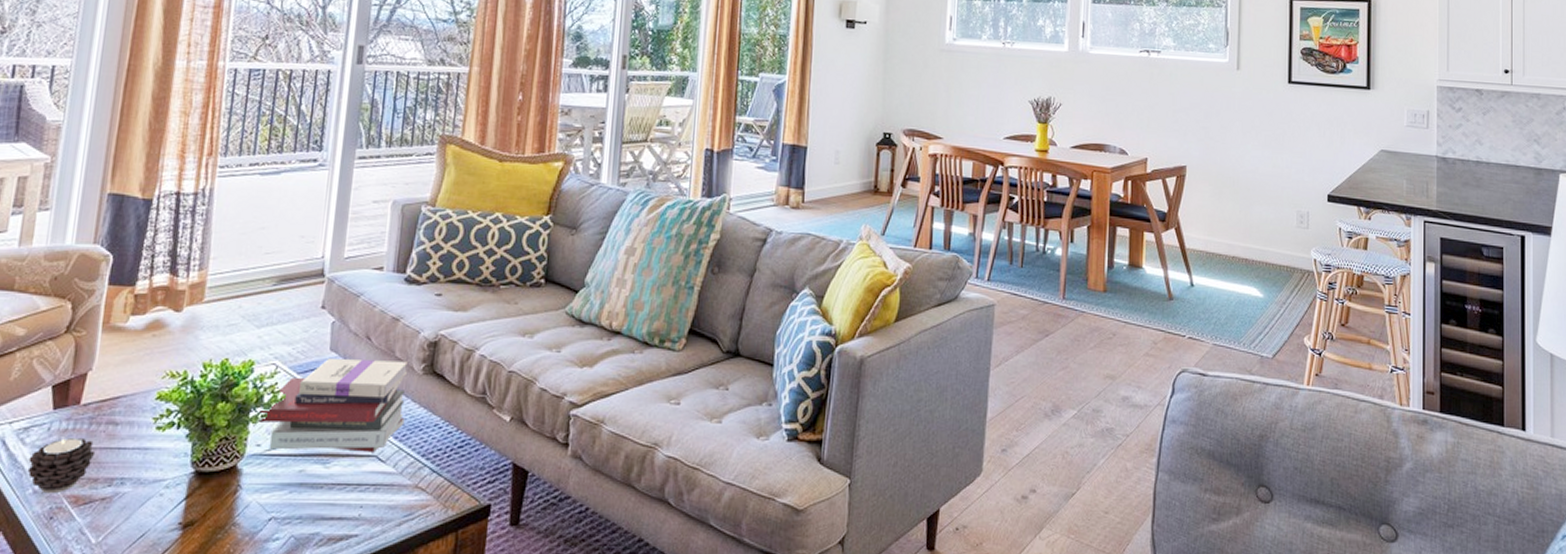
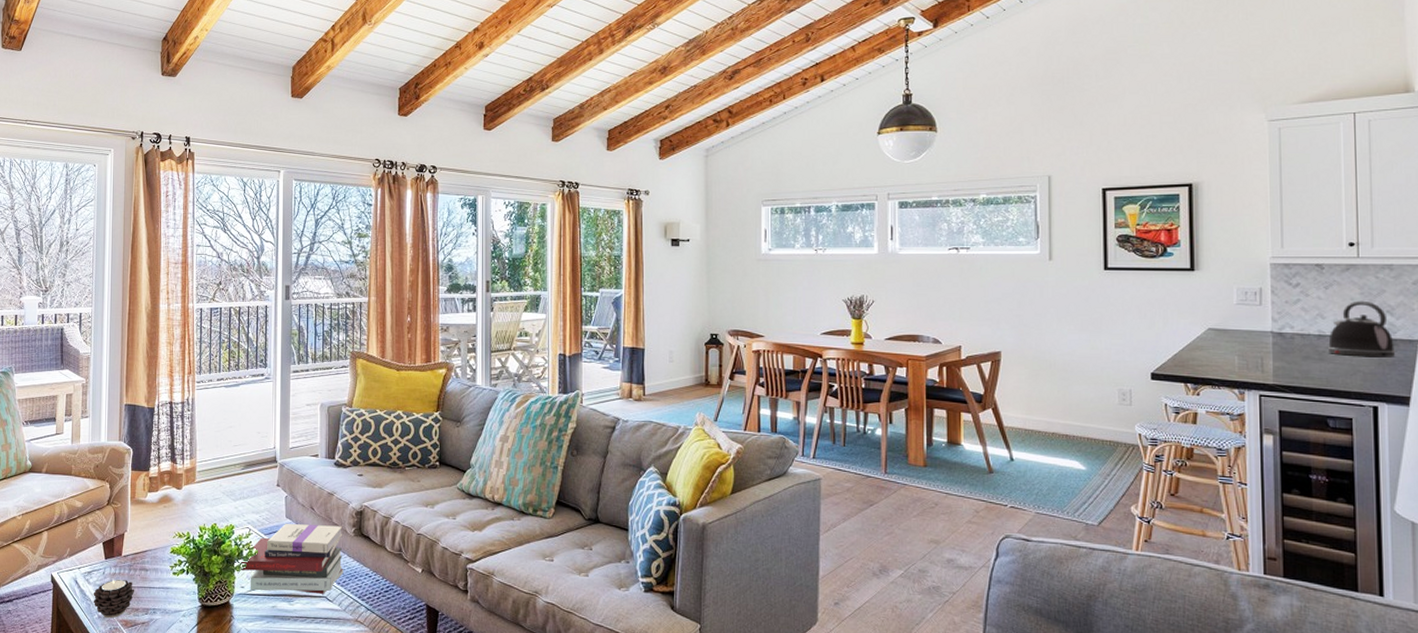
kettle: none [1483,128,1541,187] -> present [1327,300,1396,358]

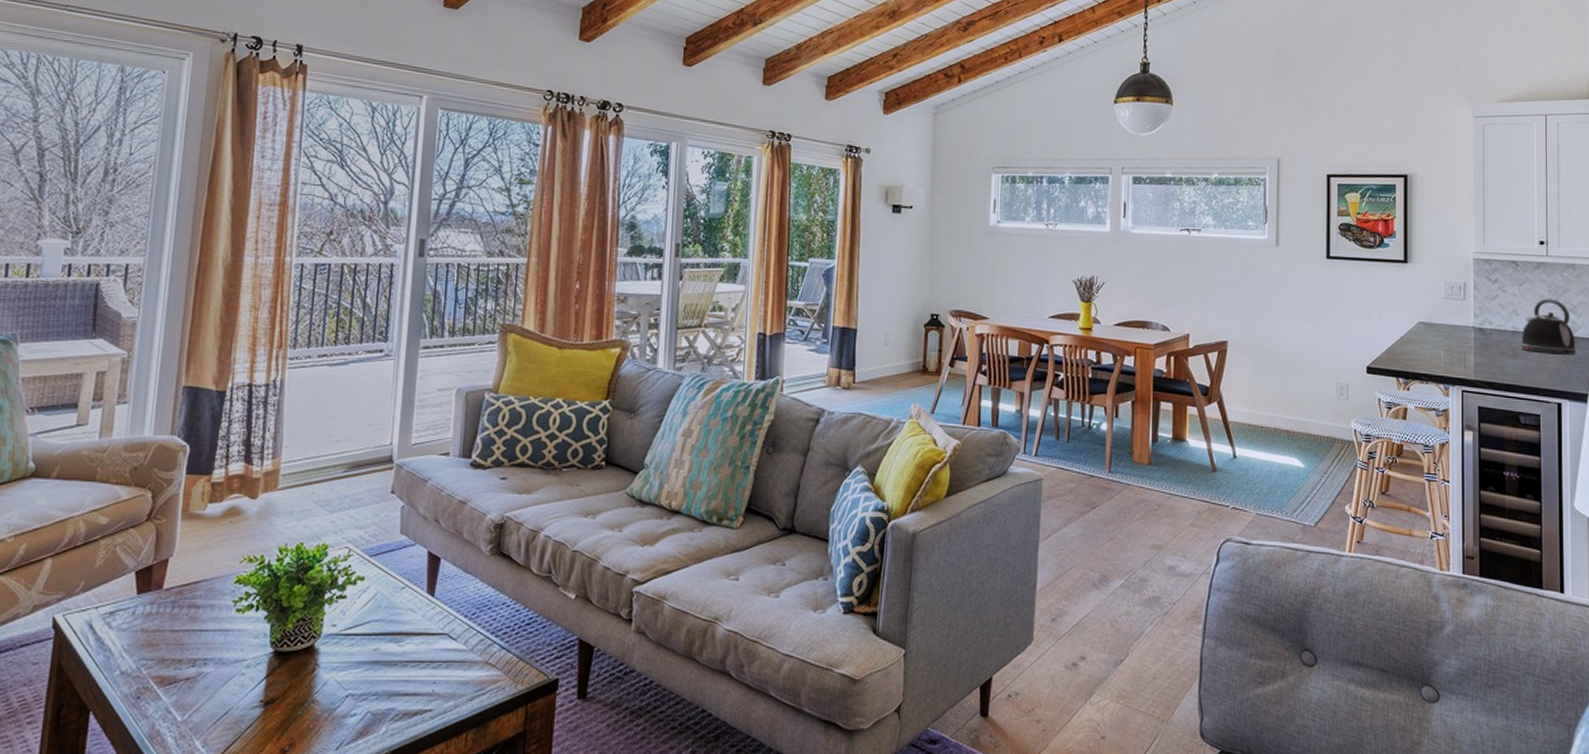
candle: present [93,578,135,619] -> none [114,620,179,675]
books: present [241,524,344,594] -> none [334,541,476,630]

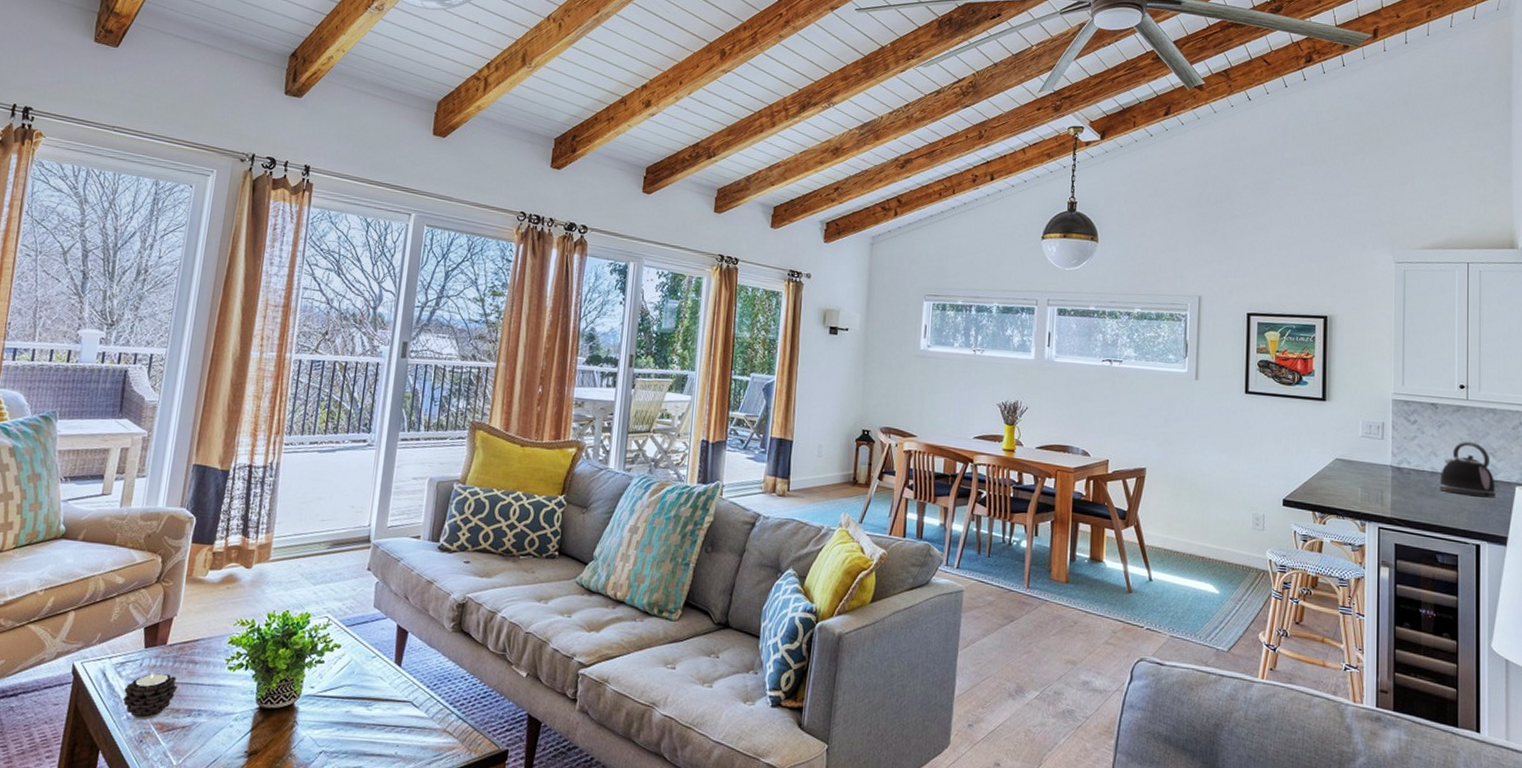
candle: none [114,620,179,675] -> present [122,671,178,721]

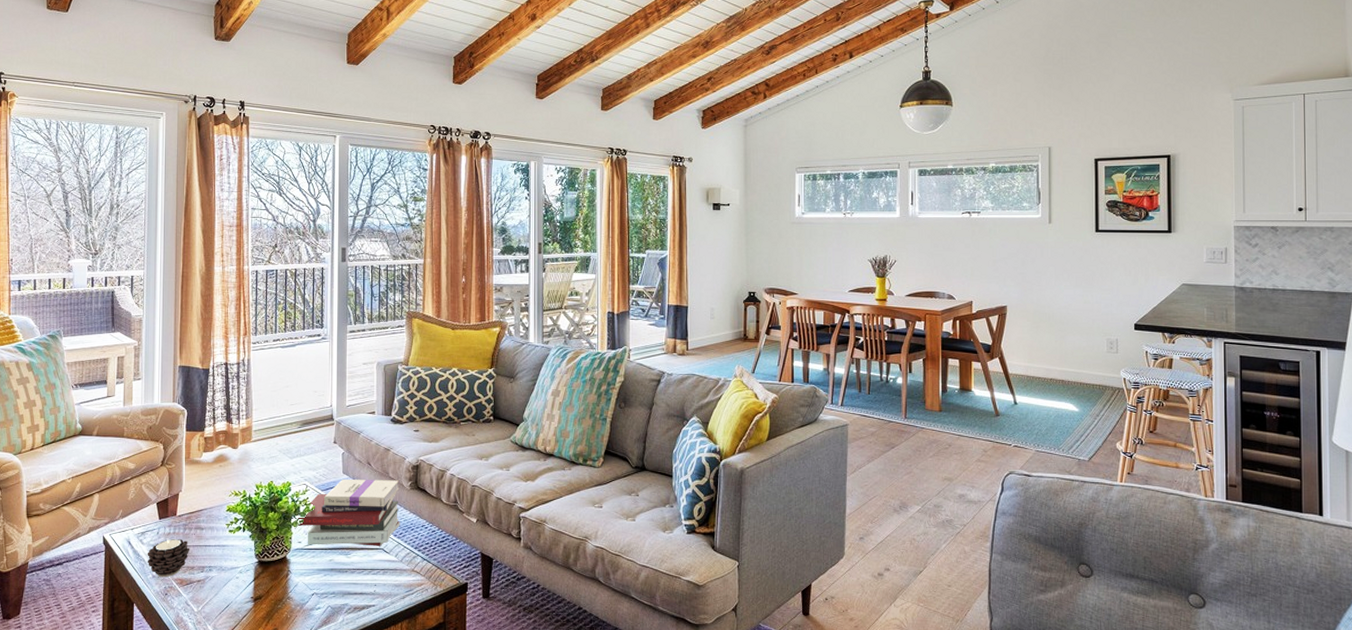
books: none [313,614,440,698] -> present [298,480,400,546]
kettle: present [1438,441,1497,498] -> none [1280,258,1335,308]

